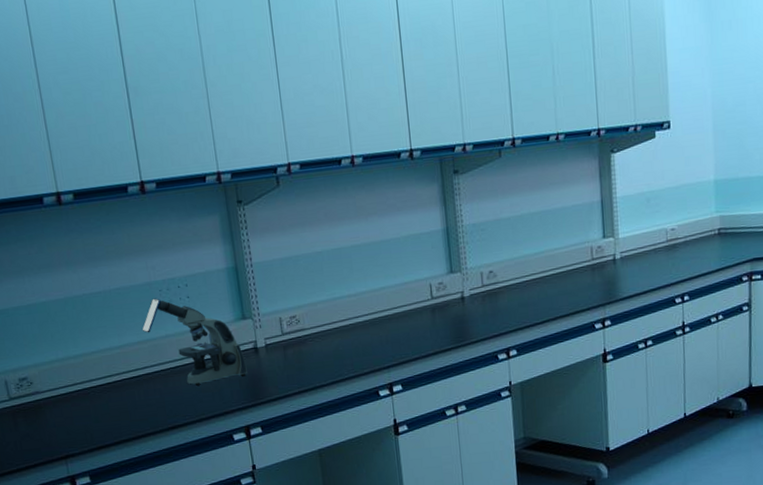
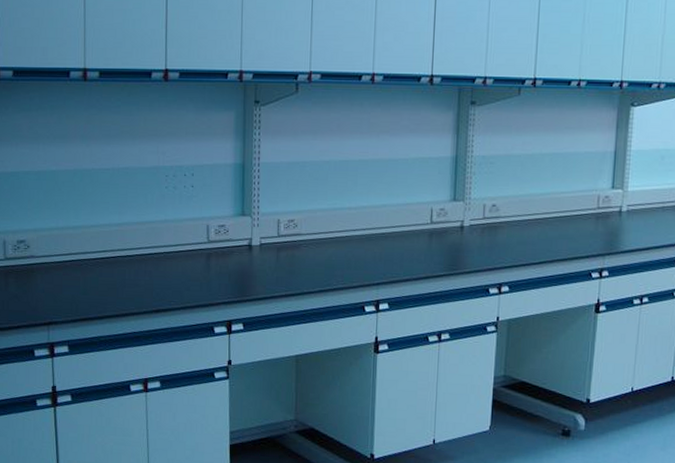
microscope: present [142,298,248,386] -> none [144,182,238,273]

